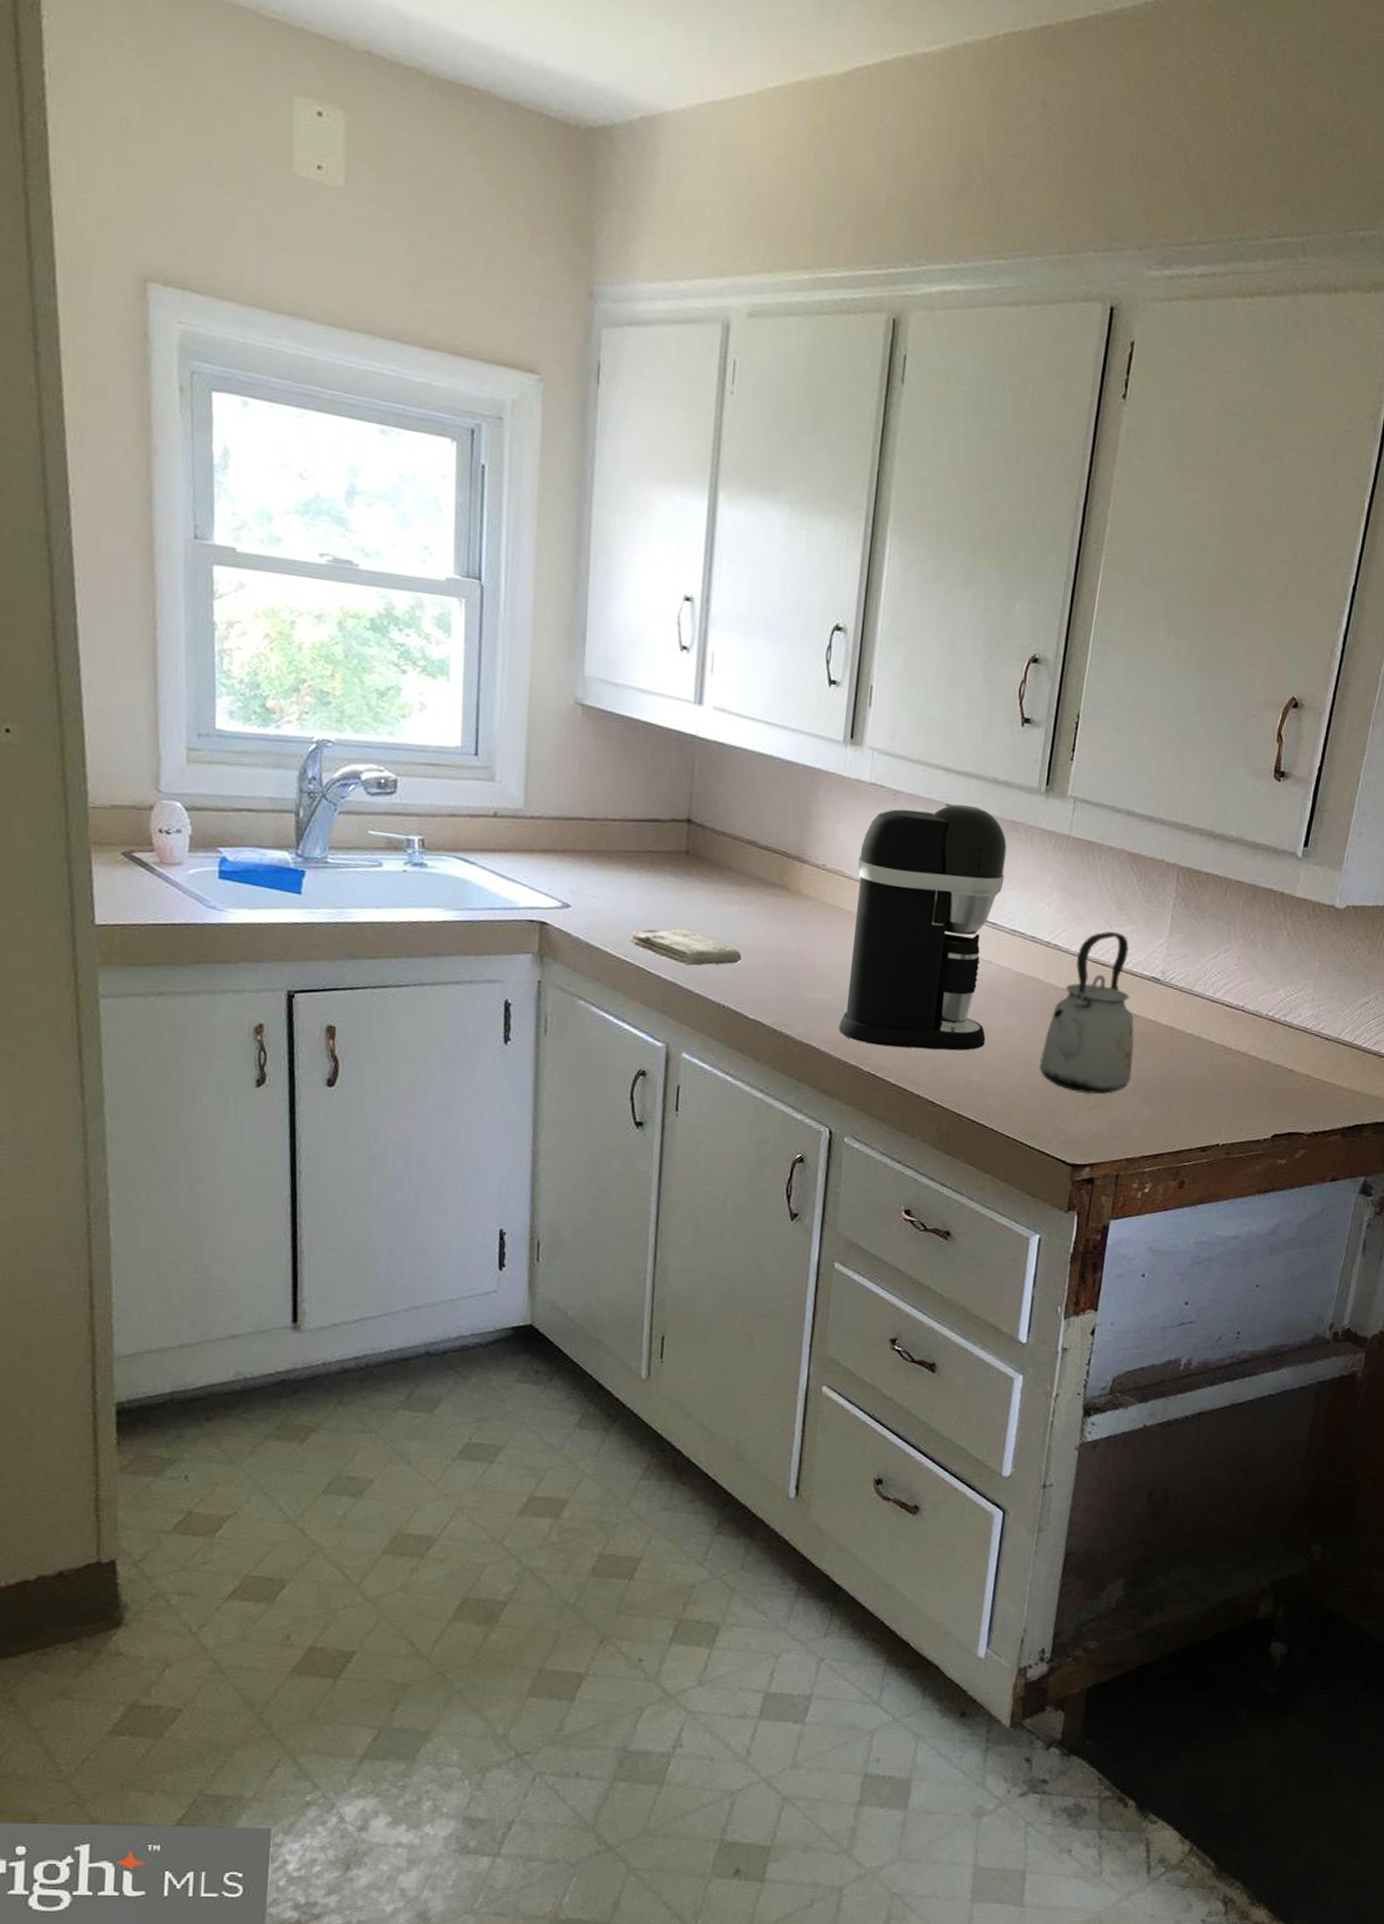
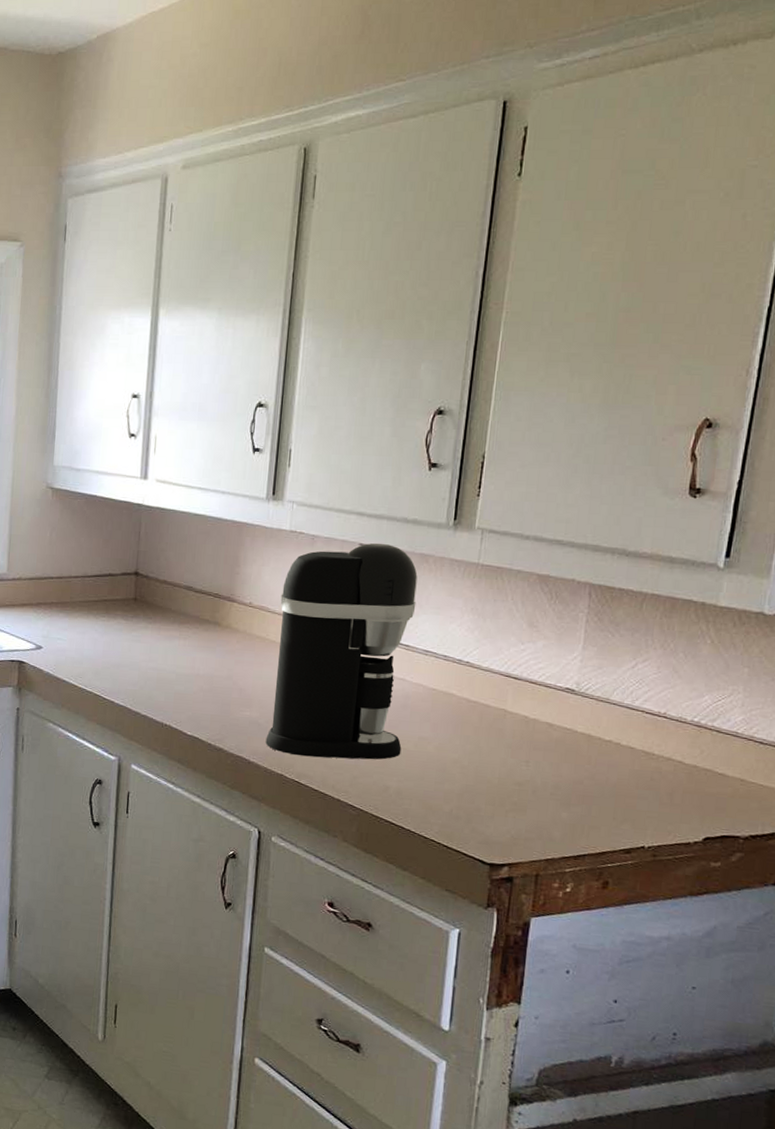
washcloth: present [630,929,742,966] -> none [89,662,181,692]
kettle: present [1039,931,1134,1094] -> none [455,647,550,799]

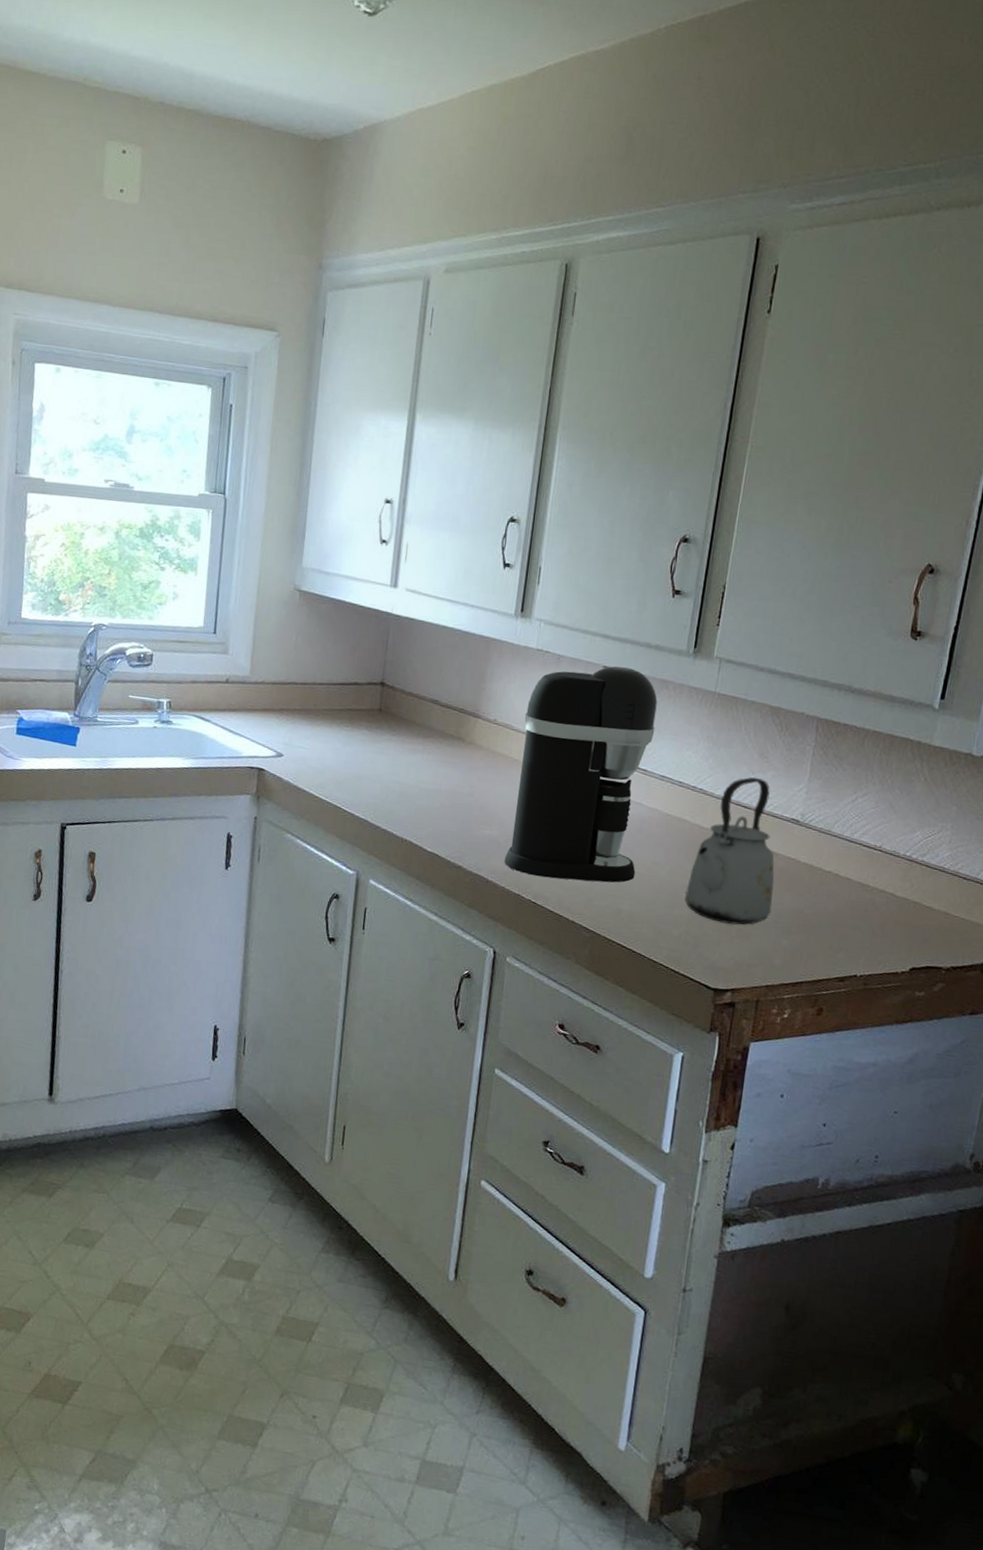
kettle: none [455,647,550,799] -> present [685,777,775,925]

